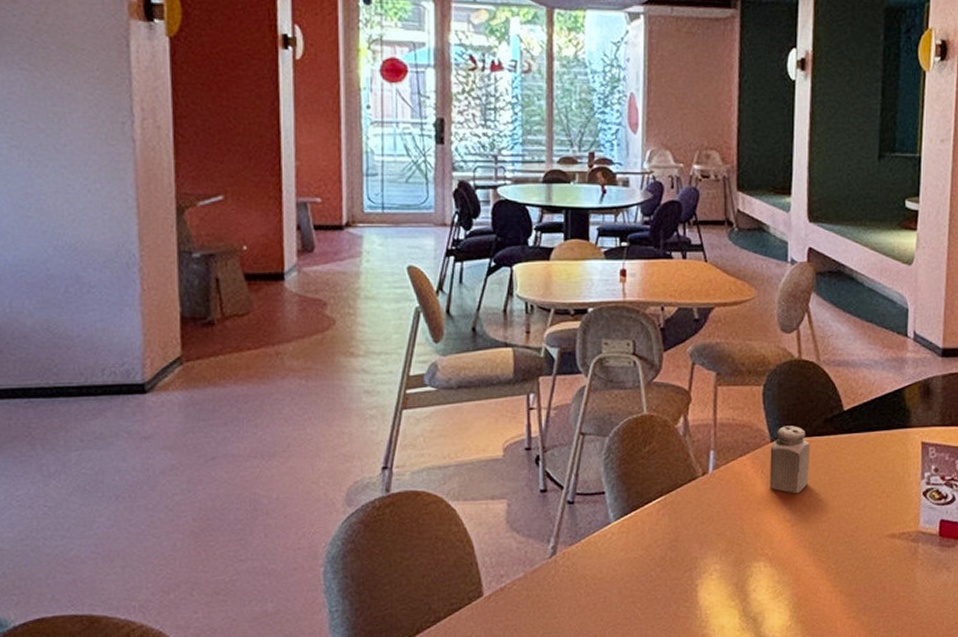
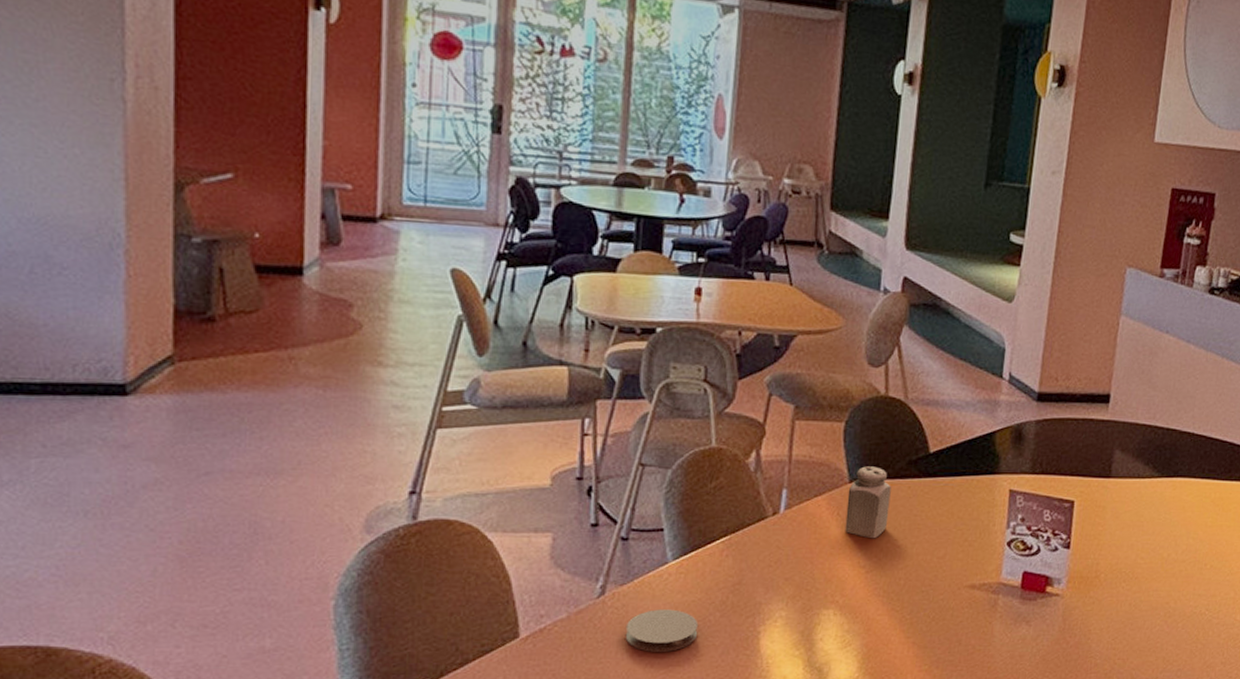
coaster: none [576,566,641,606] -> present [625,609,699,652]

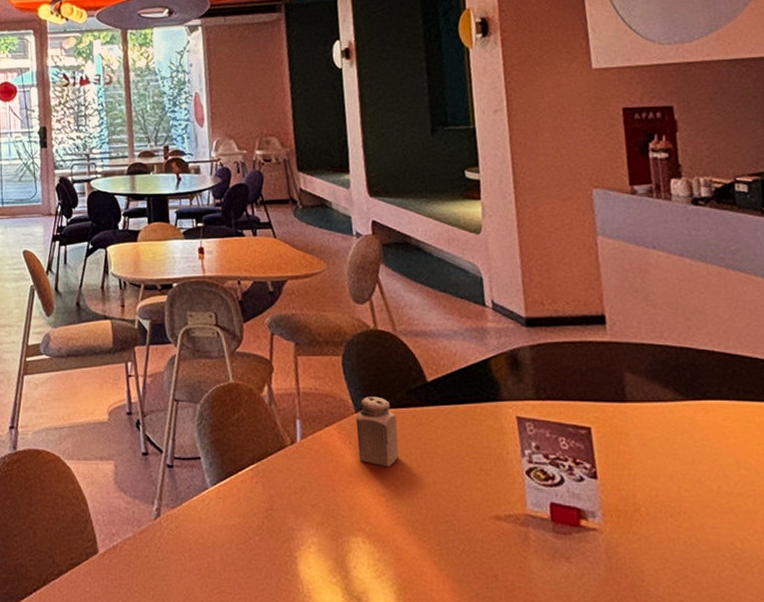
coaster: present [625,609,699,652] -> none [180,532,242,573]

